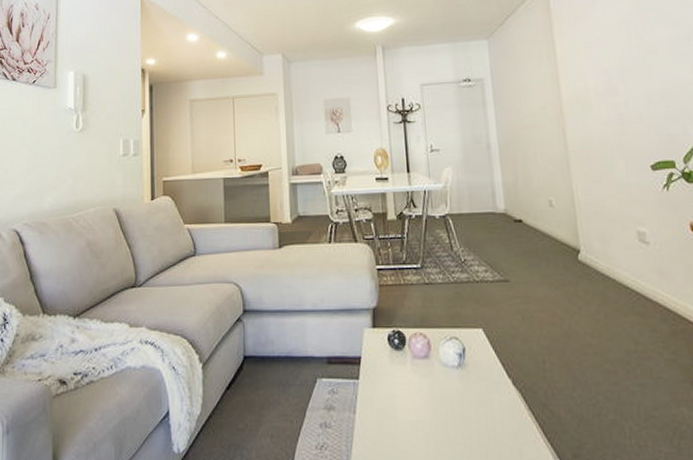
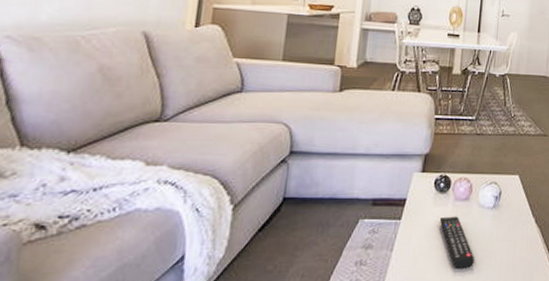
remote control: none [399,376,447,437] -> present [439,216,474,270]

